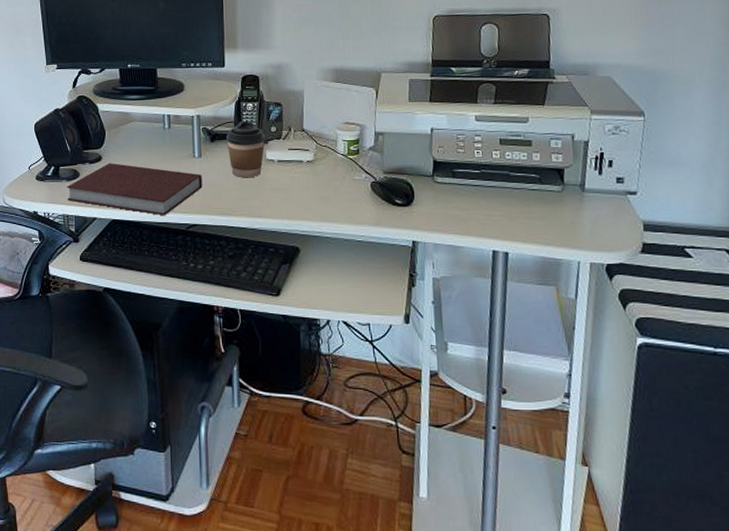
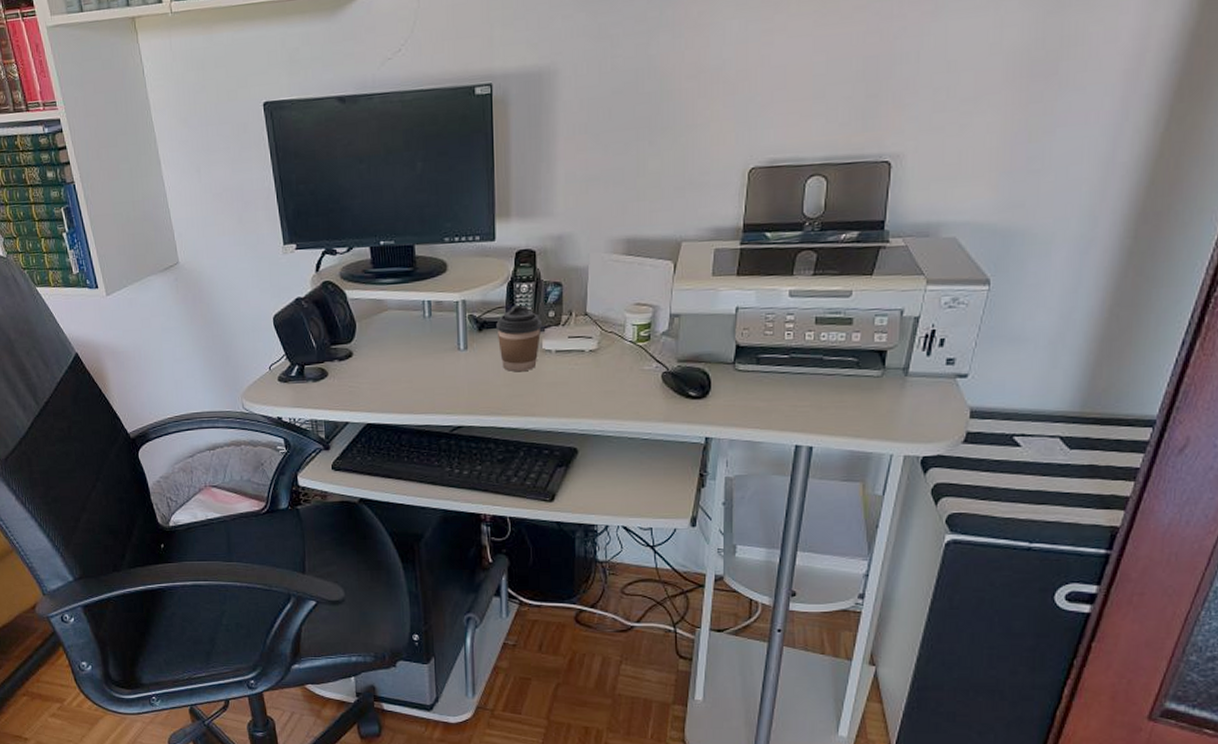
notebook: present [66,163,203,216] -> none [313,359,469,418]

